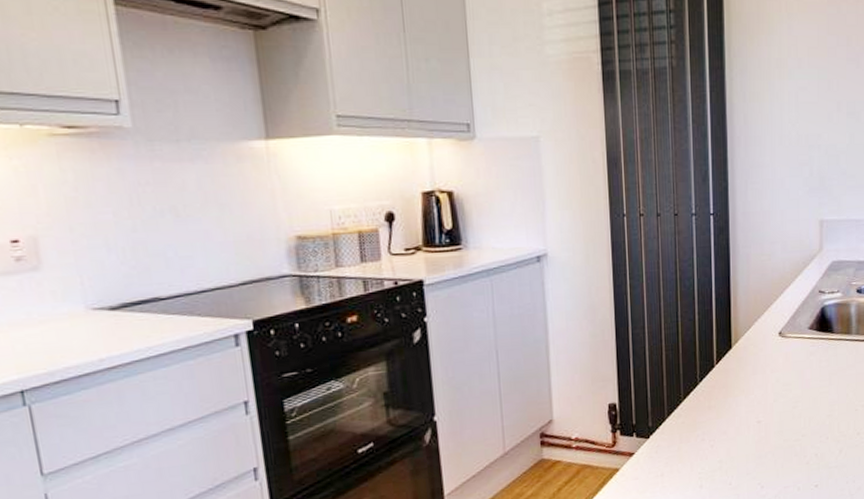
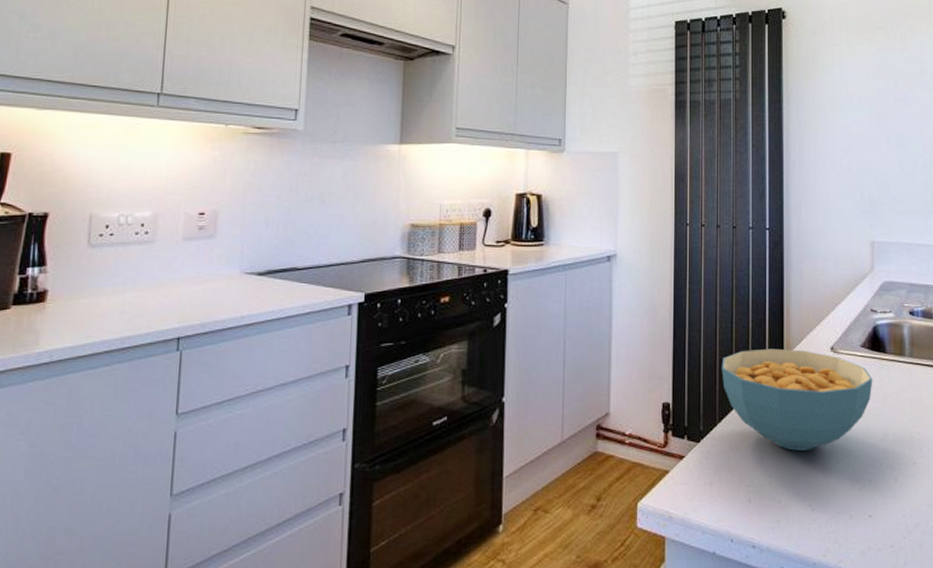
cereal bowl: none [668,337,820,436] -> present [721,348,873,451]

